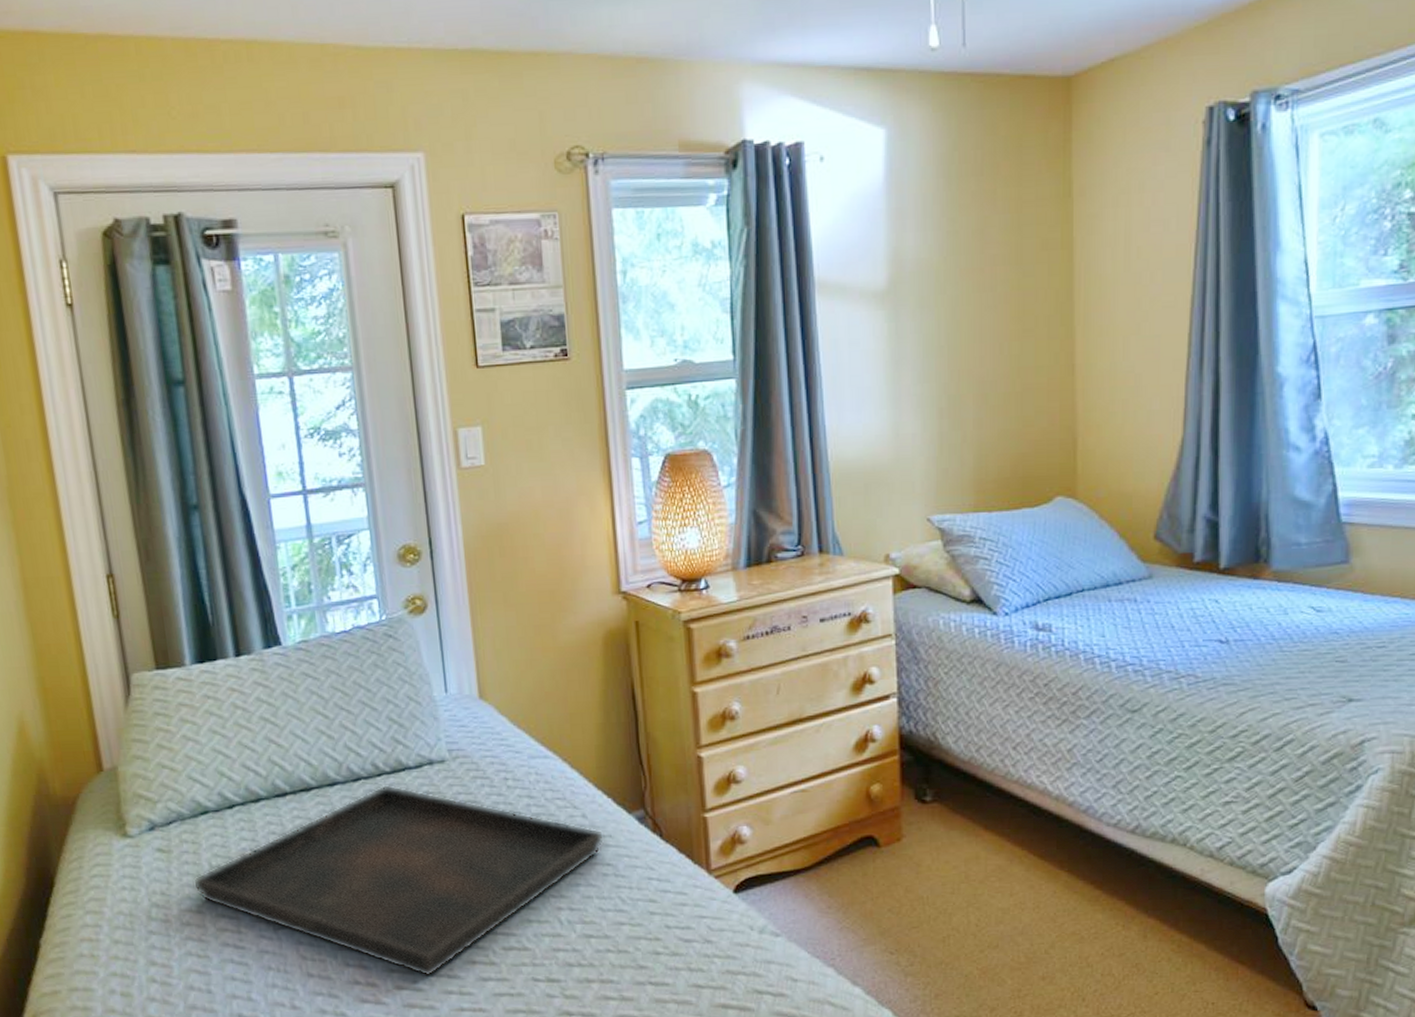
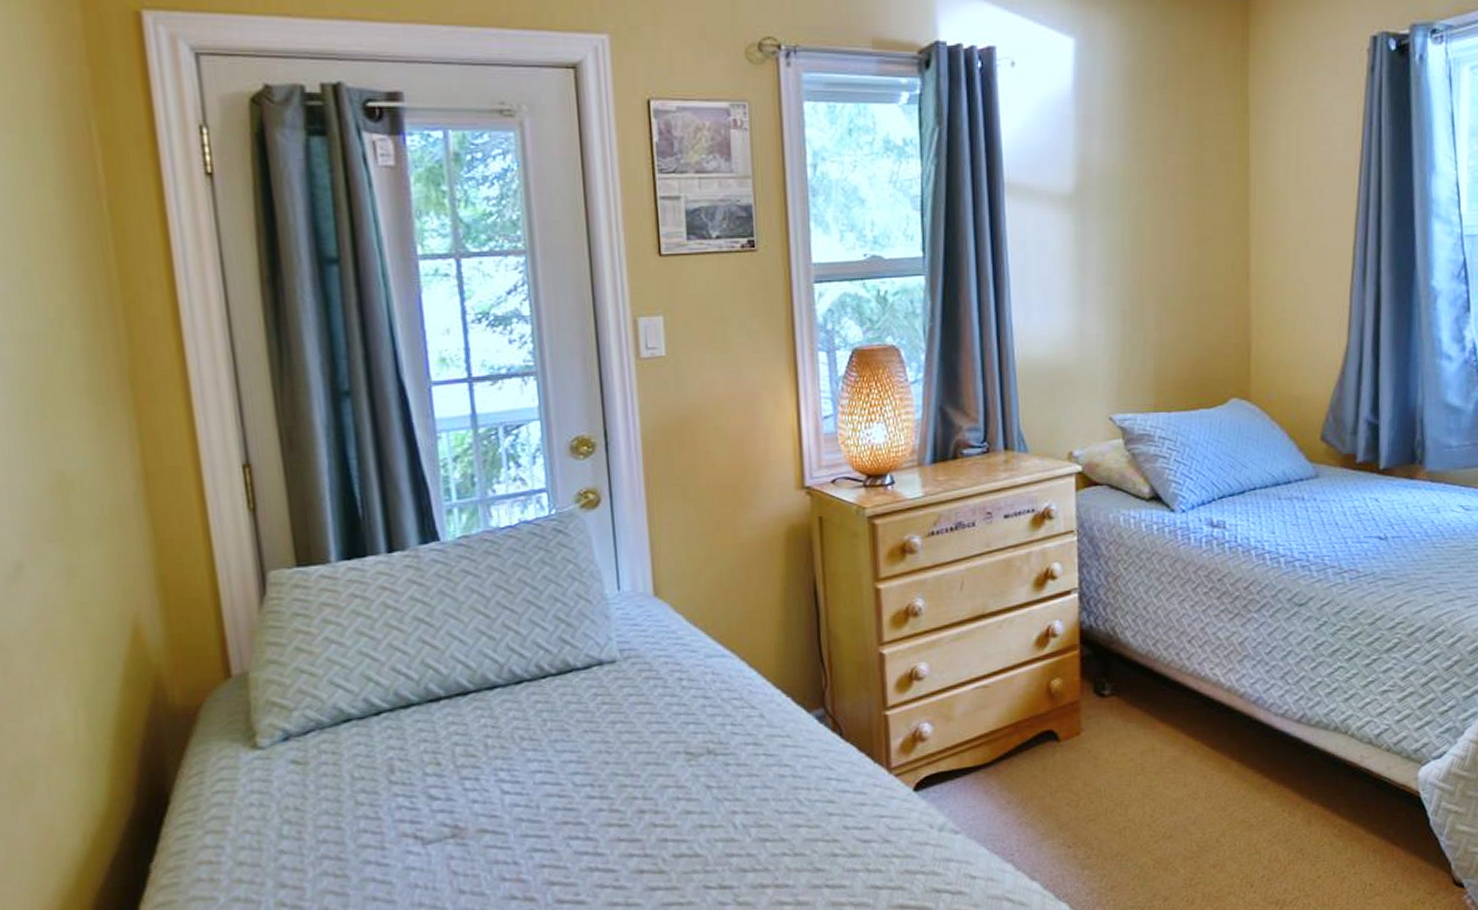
serving tray: present [192,784,605,976] -> none [331,686,783,888]

